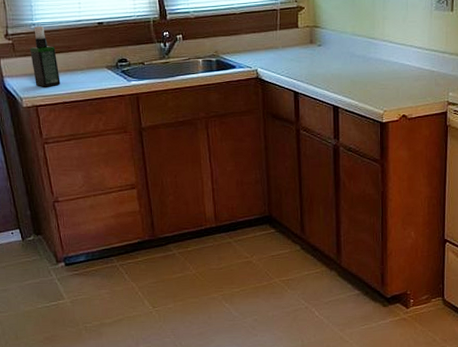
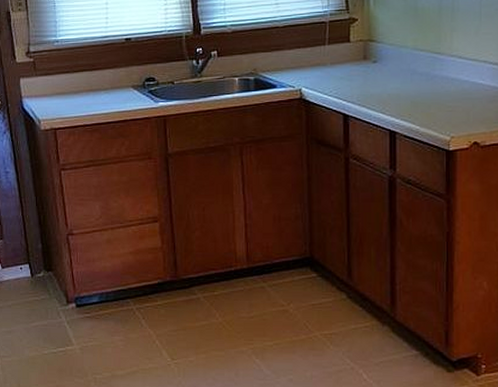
spray bottle: present [30,26,61,87] -> none [51,43,82,109]

